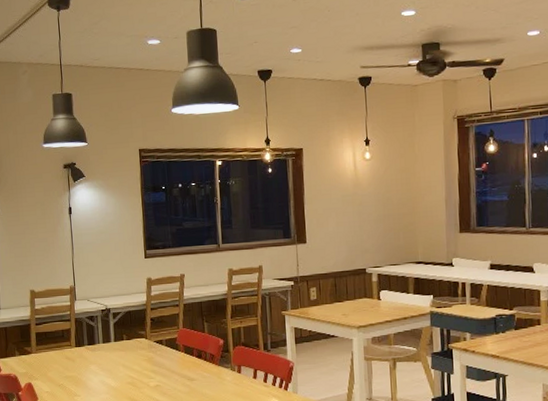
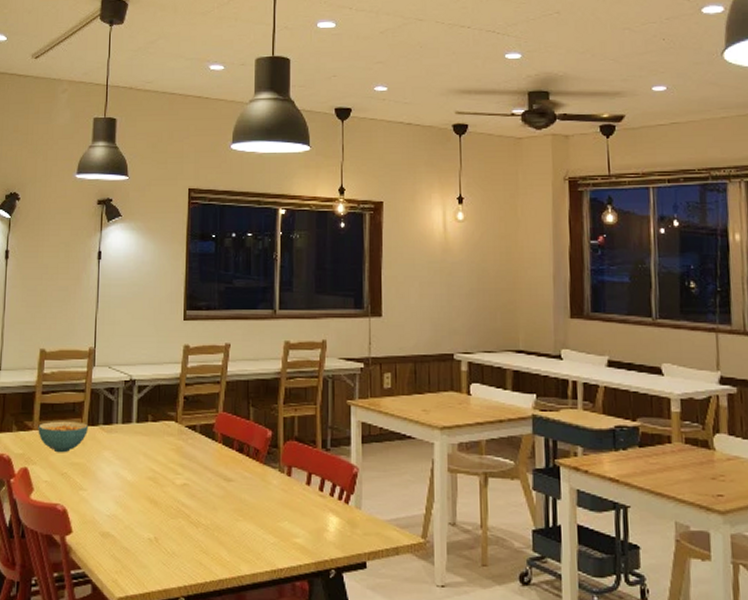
cereal bowl: none [36,344,77,370] -> present [38,421,89,453]

